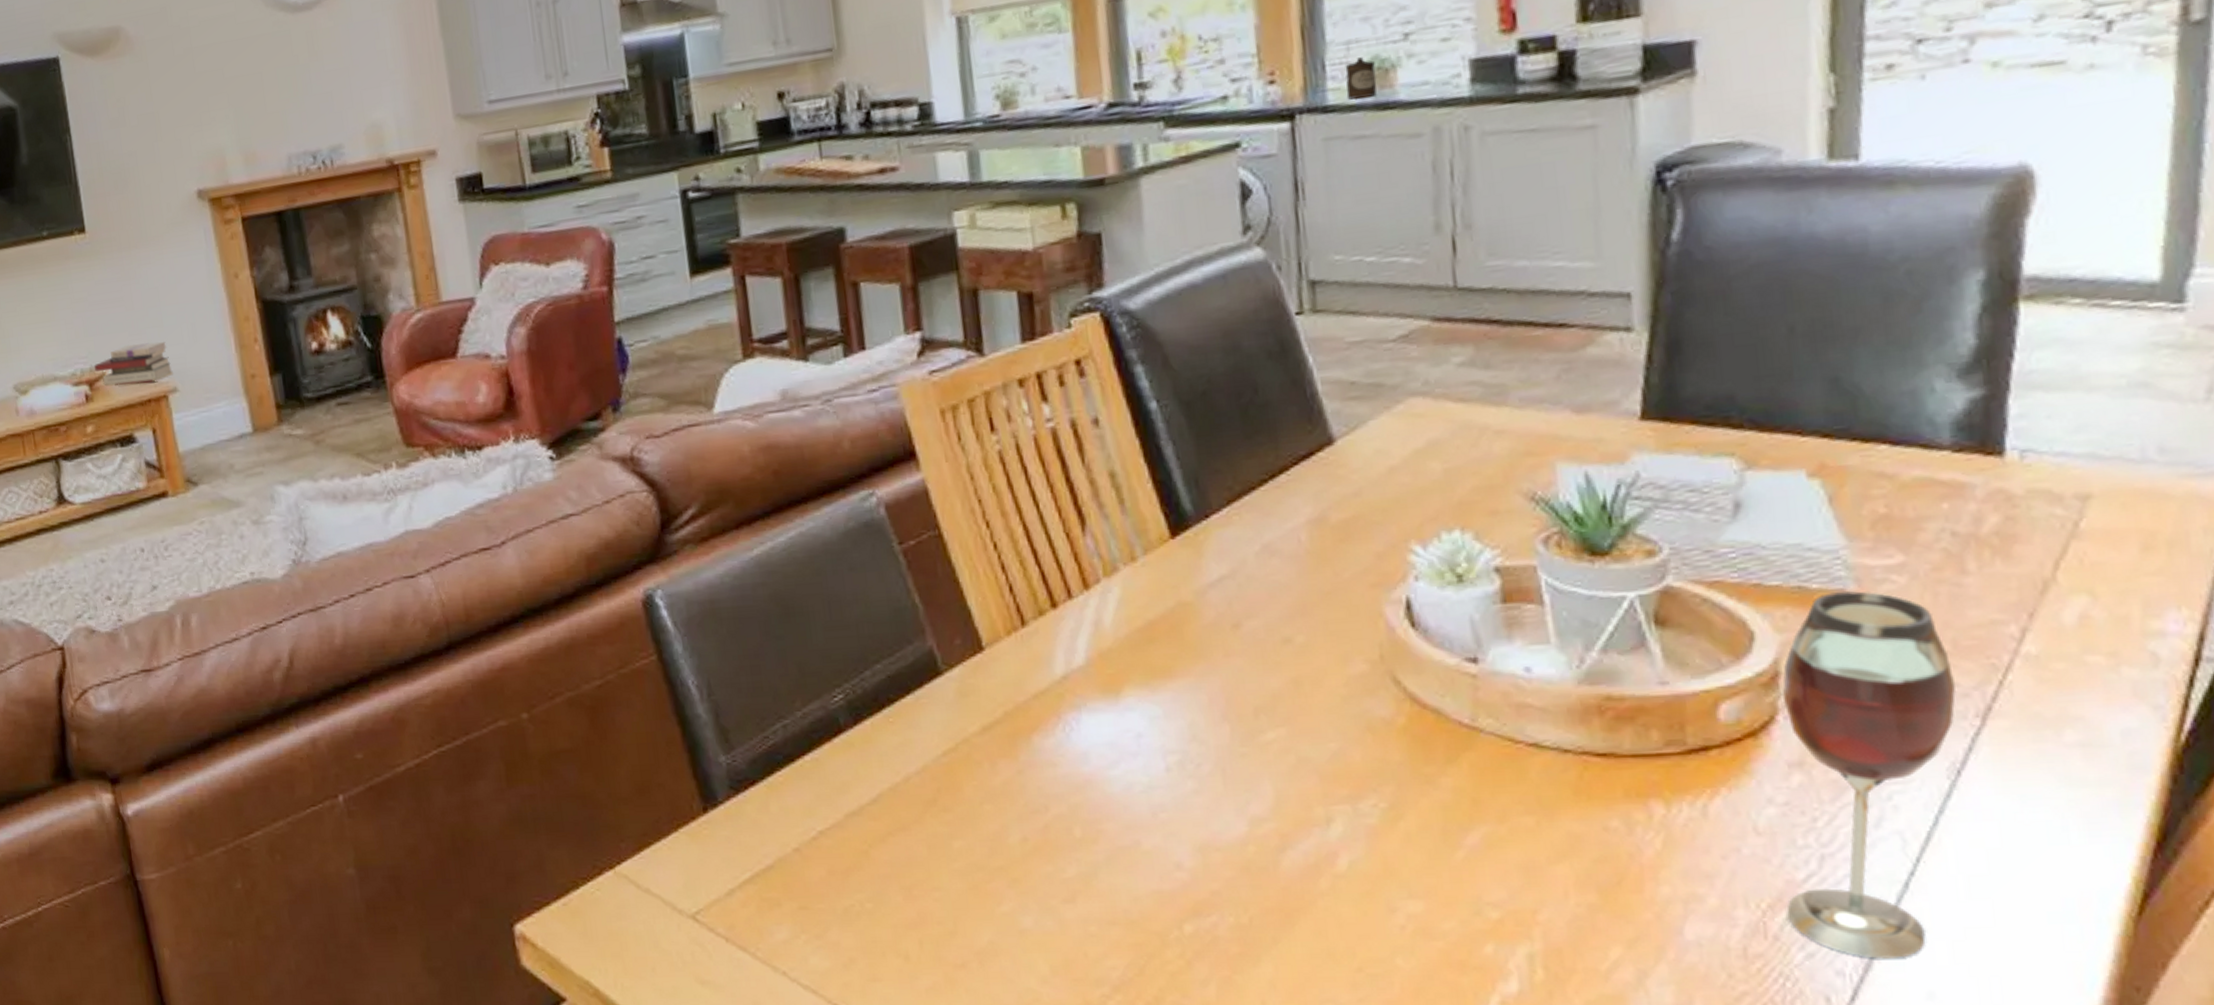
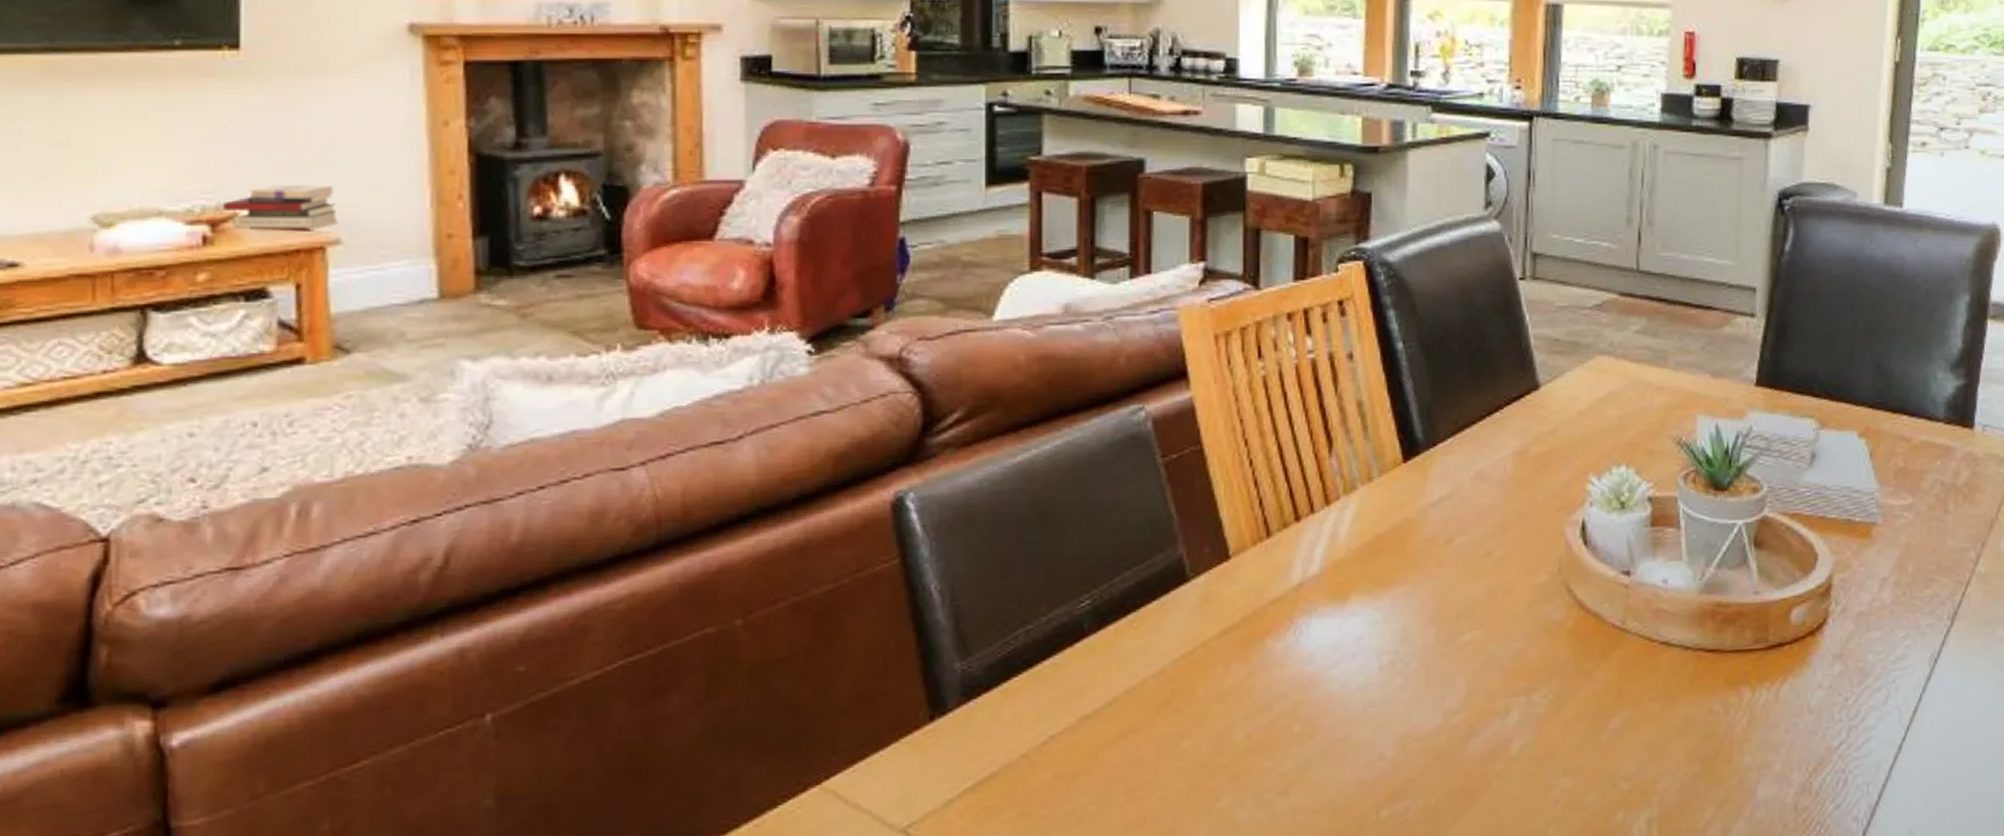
canister: present [1345,57,1377,100] -> none [1572,79,1595,111]
wineglass: present [1782,591,1956,959] -> none [1825,524,1938,806]

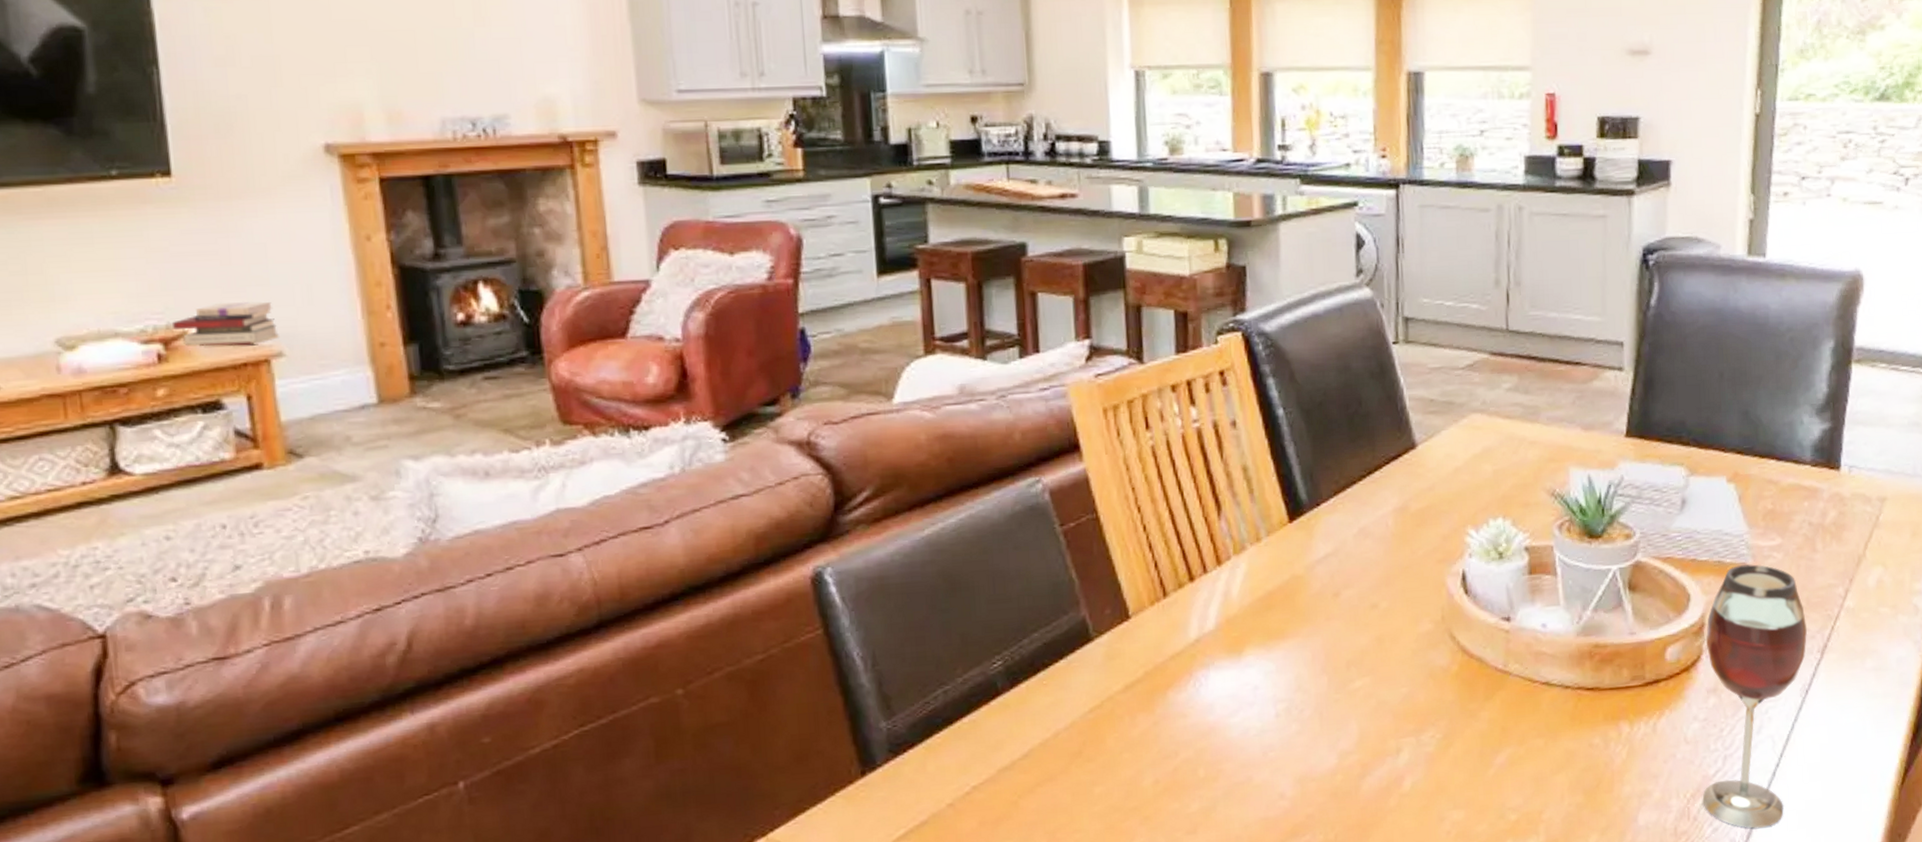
wineglass: none [1825,524,1938,806] -> present [1702,564,1808,828]

